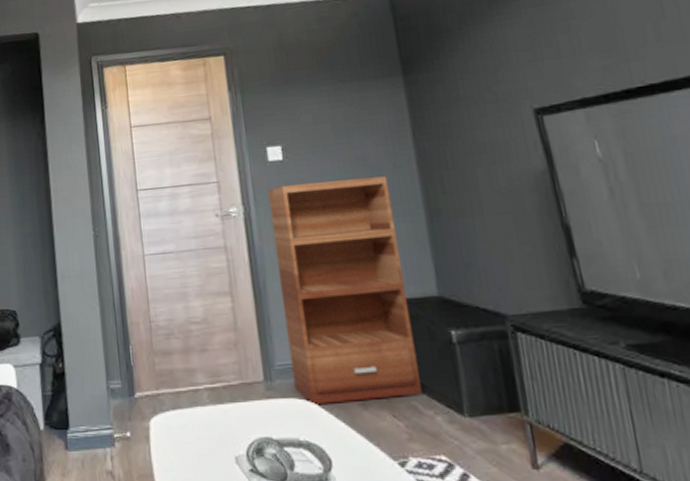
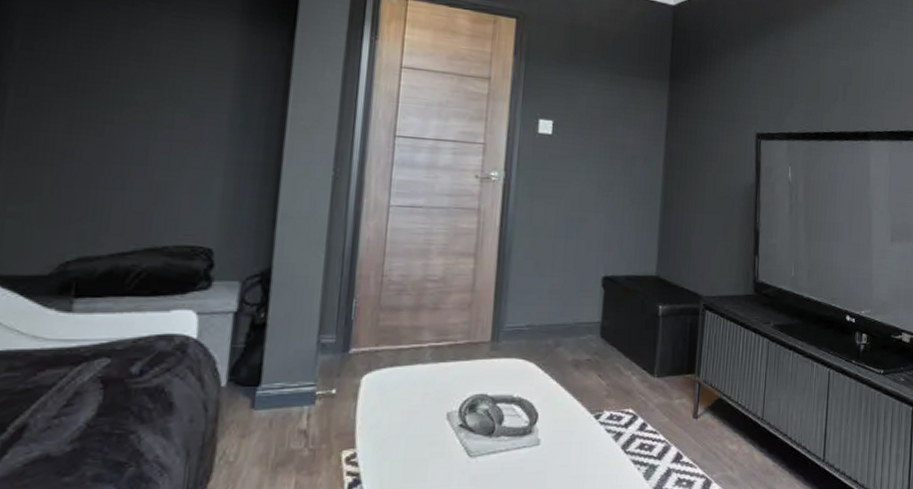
bookshelf: present [267,176,422,406] -> none [518,159,638,365]

